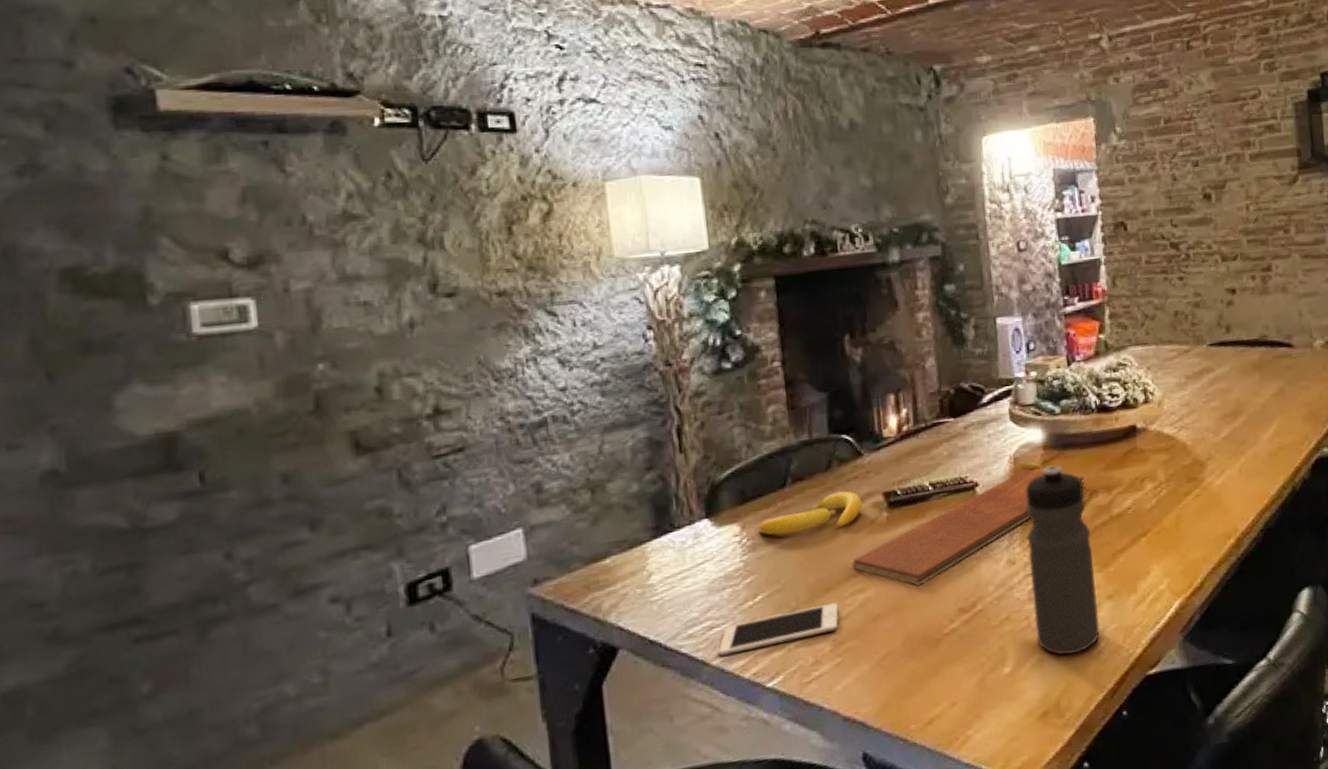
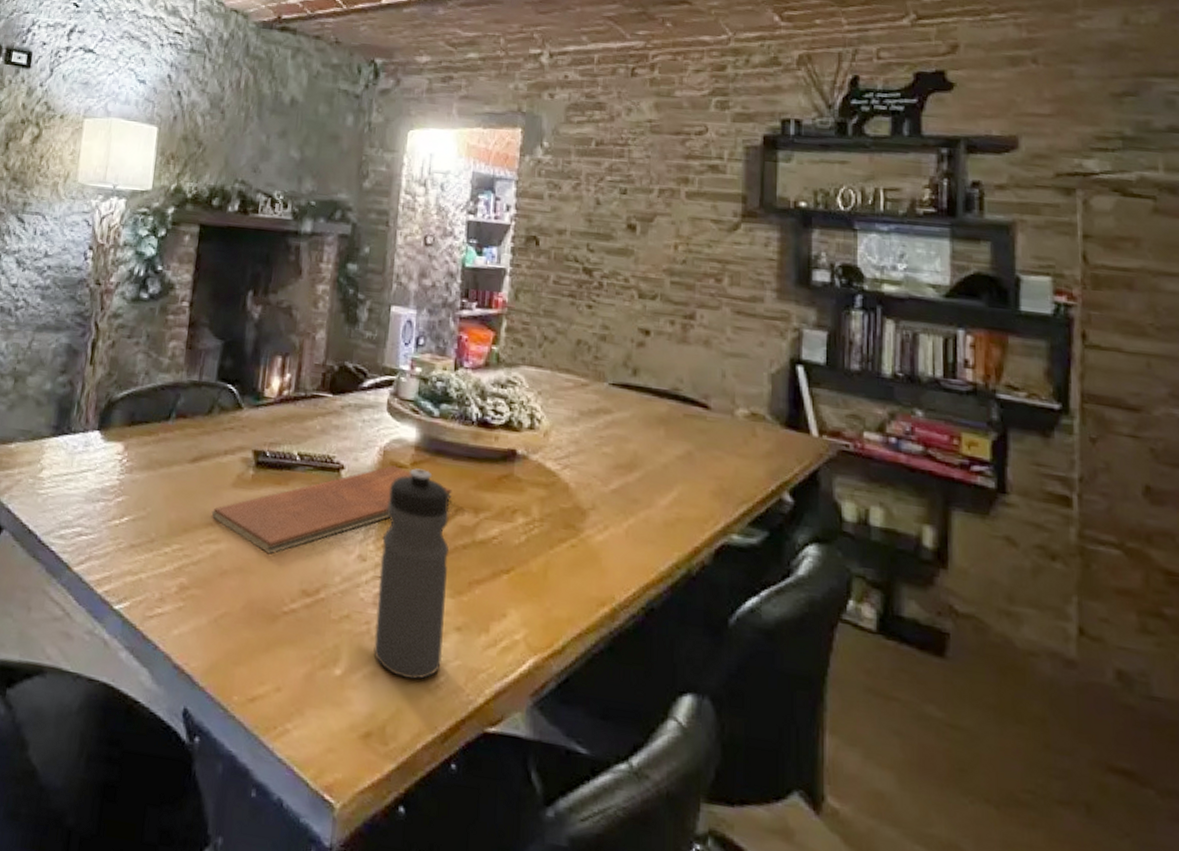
cell phone: present [718,603,839,656] -> none [80,537,192,573]
banana: present [757,491,863,536] -> none [138,437,233,473]

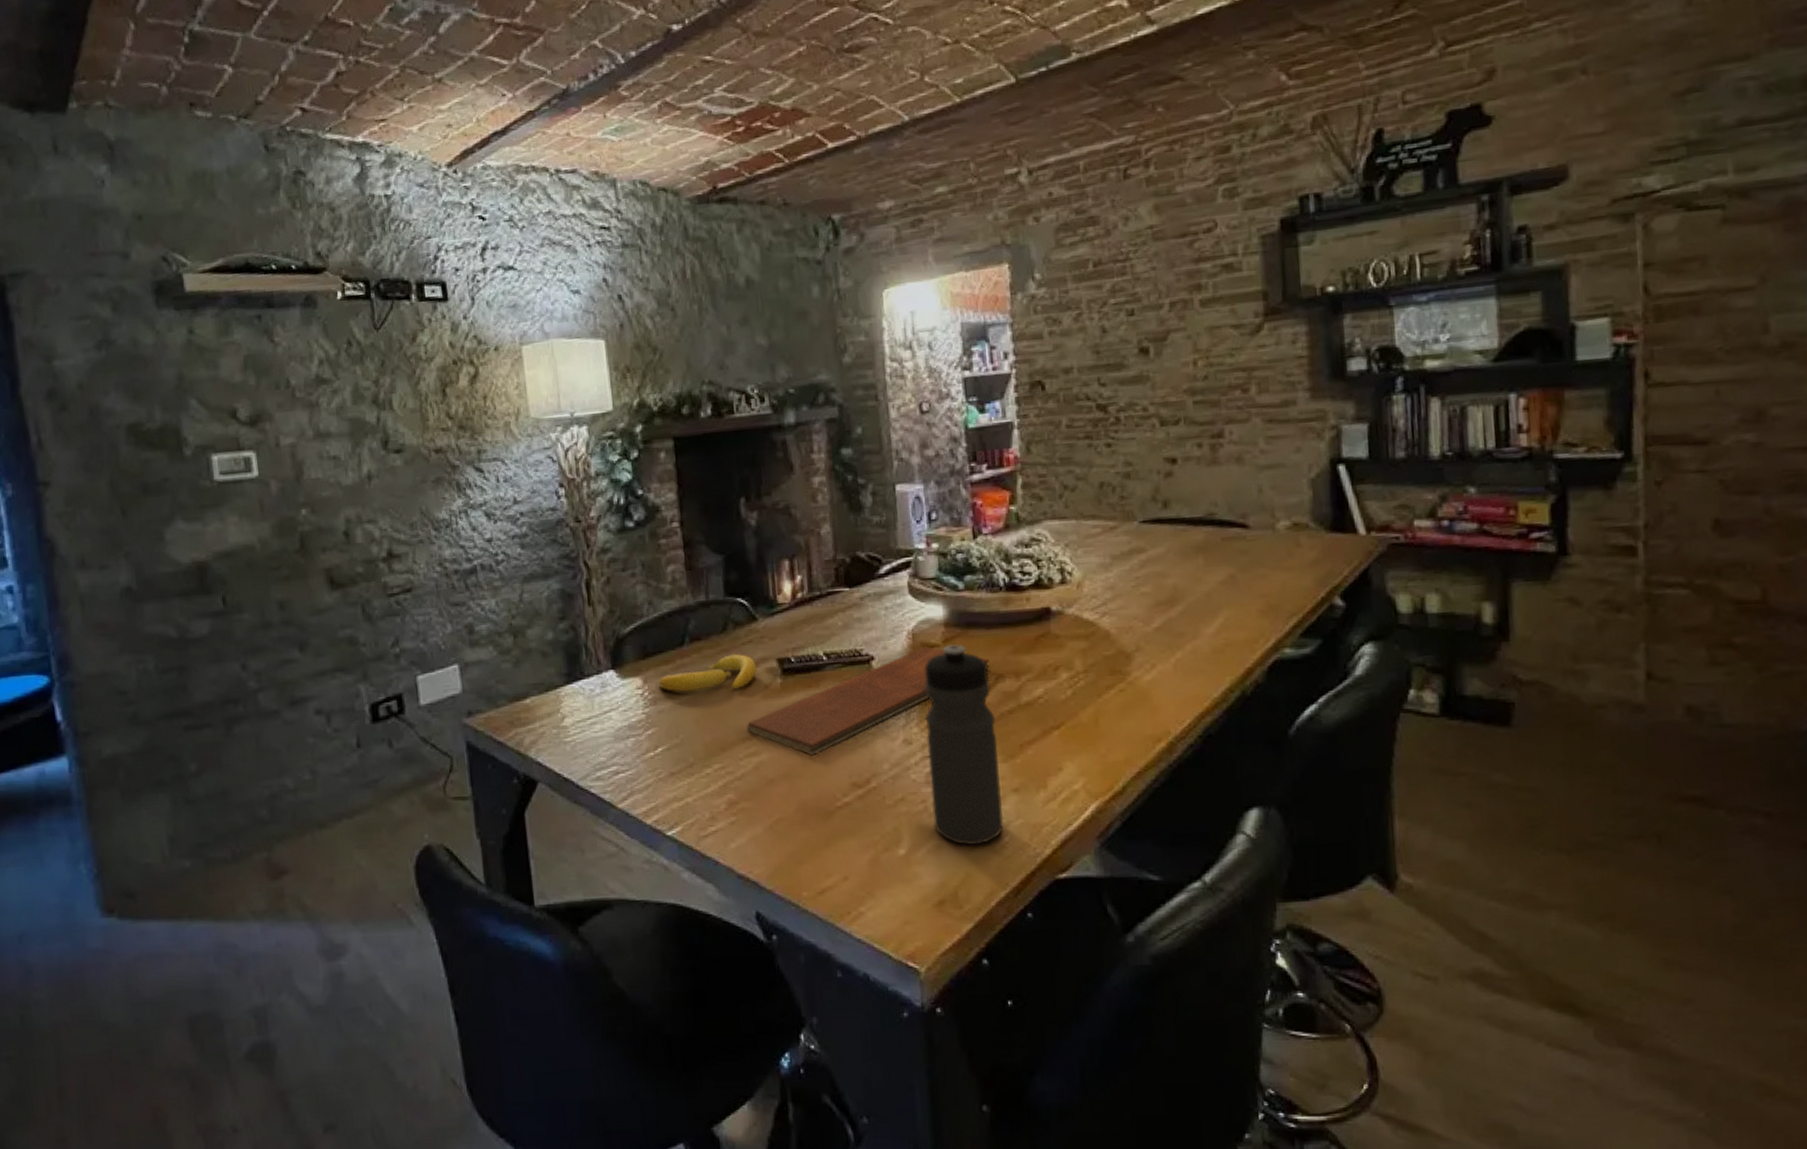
banana: none [138,437,233,473] -> present [658,654,757,692]

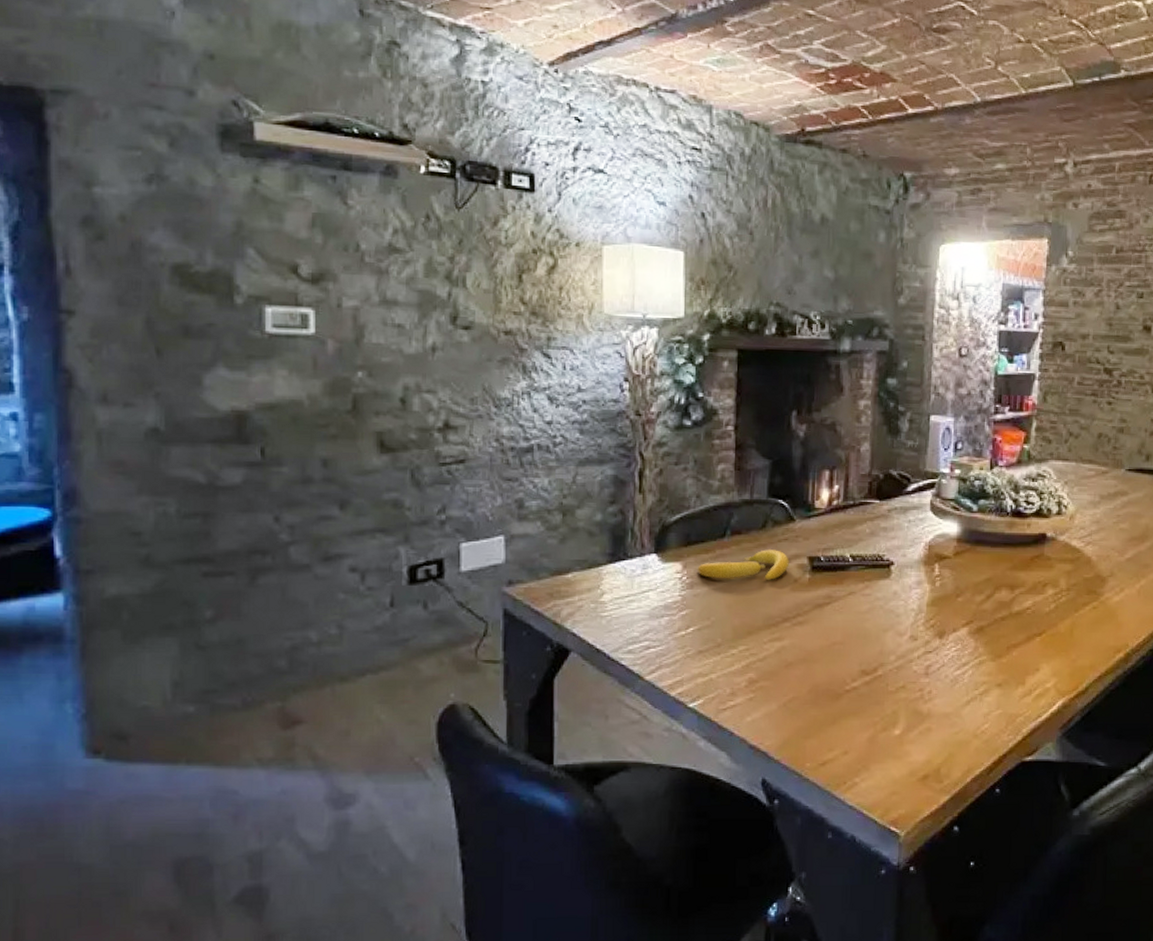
chopping board: present [746,646,990,756] -> none [773,557,991,644]
water bottle: present [925,644,1005,846] -> none [927,558,990,730]

